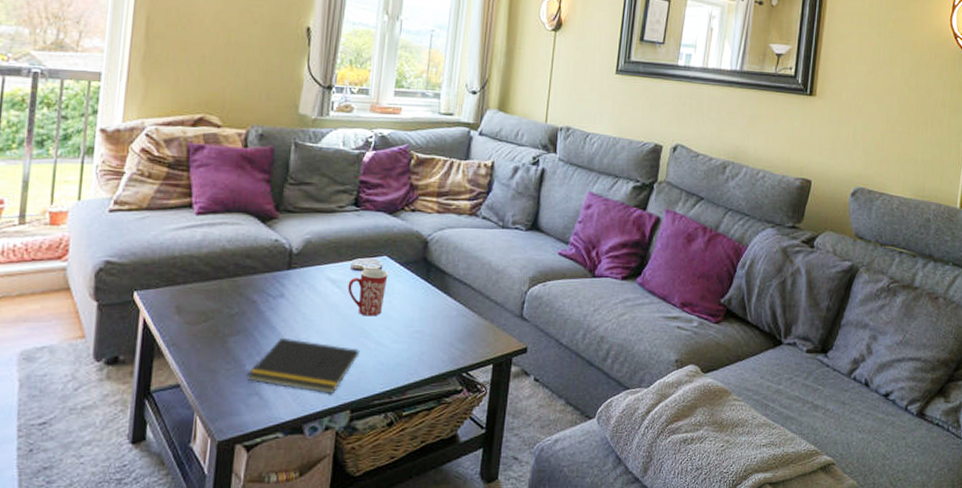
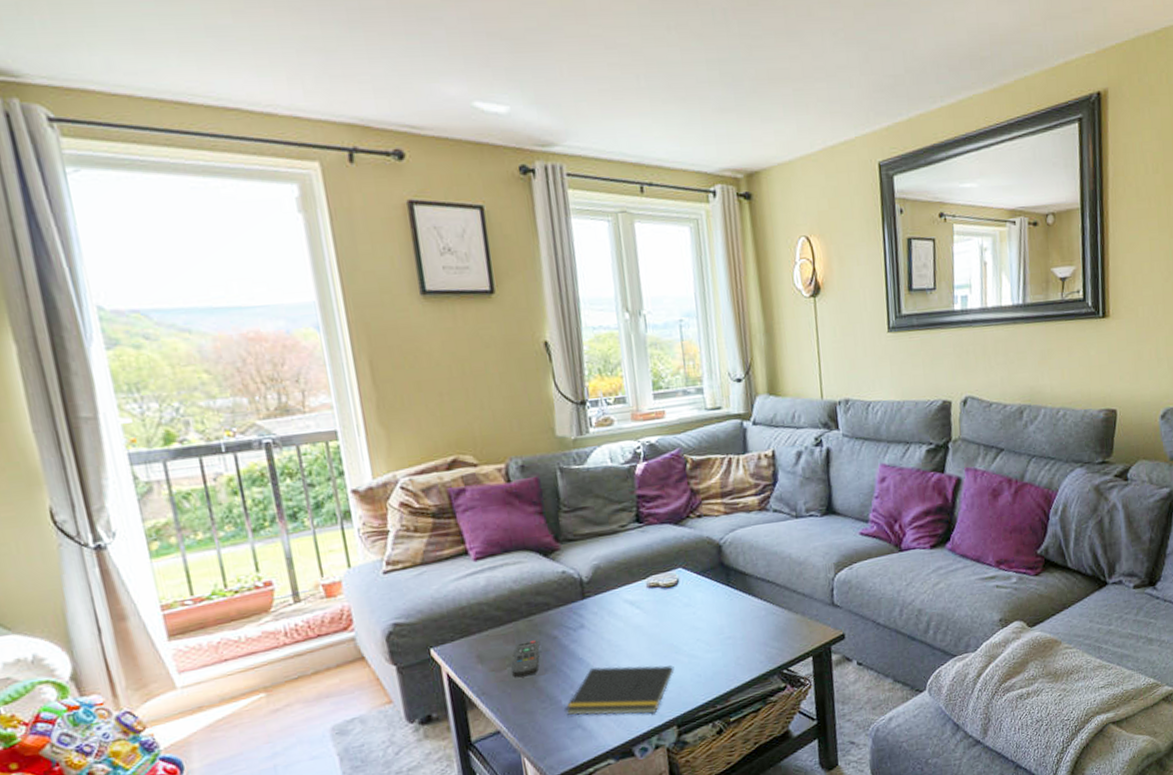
remote control: none [205,300,238,335] -> present [512,640,540,678]
mug: present [347,268,388,316] -> none [647,581,689,632]

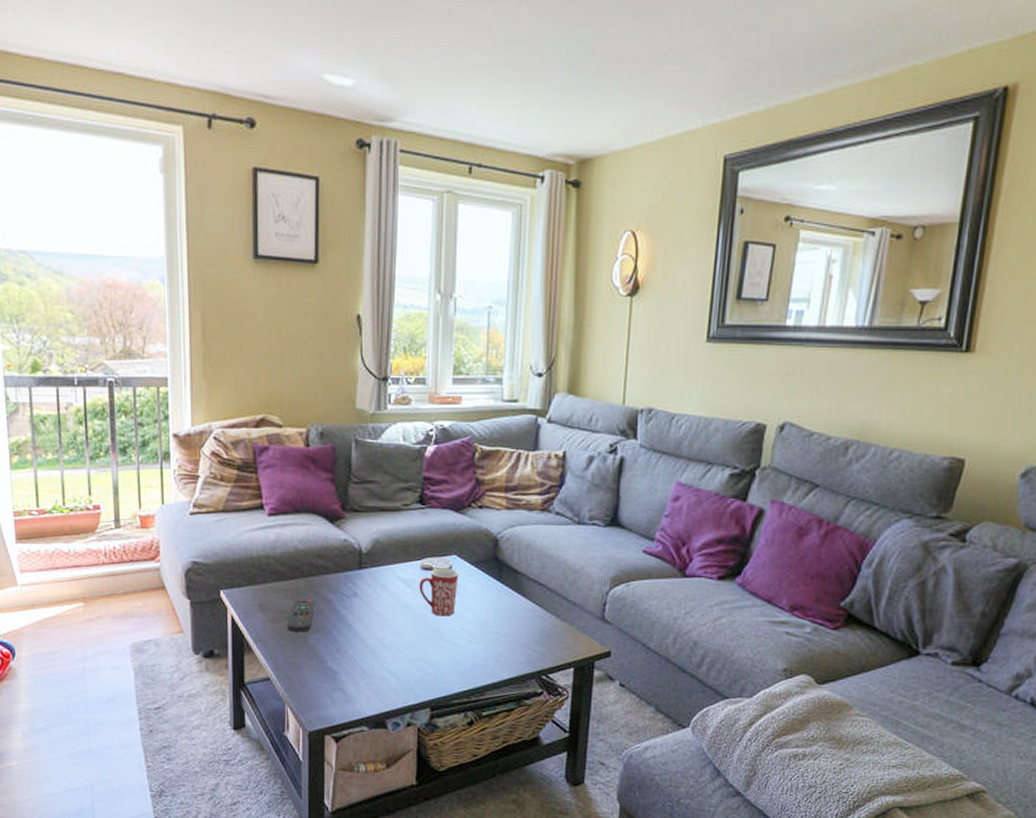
notepad: present [566,665,675,716] -> none [331,636,436,691]
mug: none [647,581,689,632] -> present [419,568,459,617]

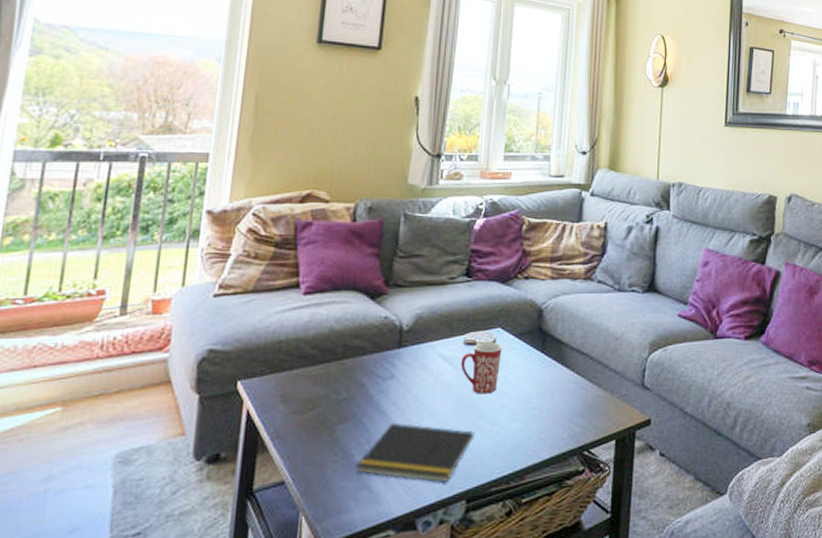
remote control: present [287,599,315,633] -> none [312,384,346,424]
notepad: none [331,636,436,691] -> present [357,422,475,483]

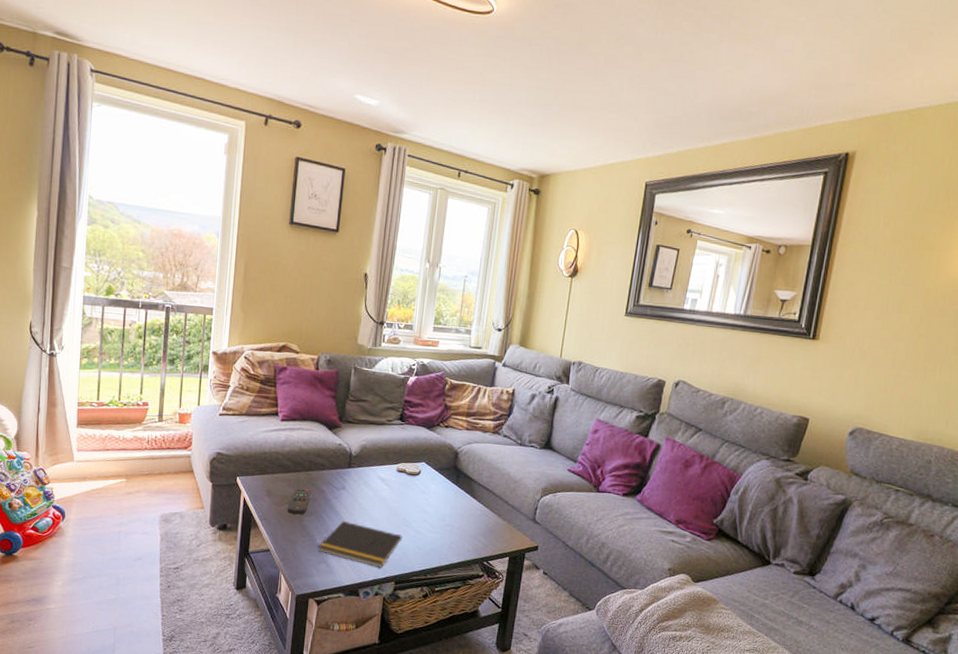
remote control: none [312,384,346,424] -> present [287,488,311,515]
mug: present [461,342,502,394] -> none [394,471,426,510]

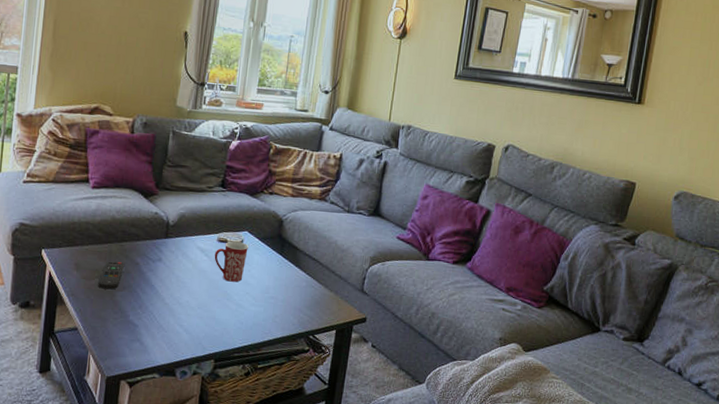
notepad: present [318,520,403,568] -> none [131,295,223,345]
mug: none [394,471,426,510] -> present [214,241,248,282]

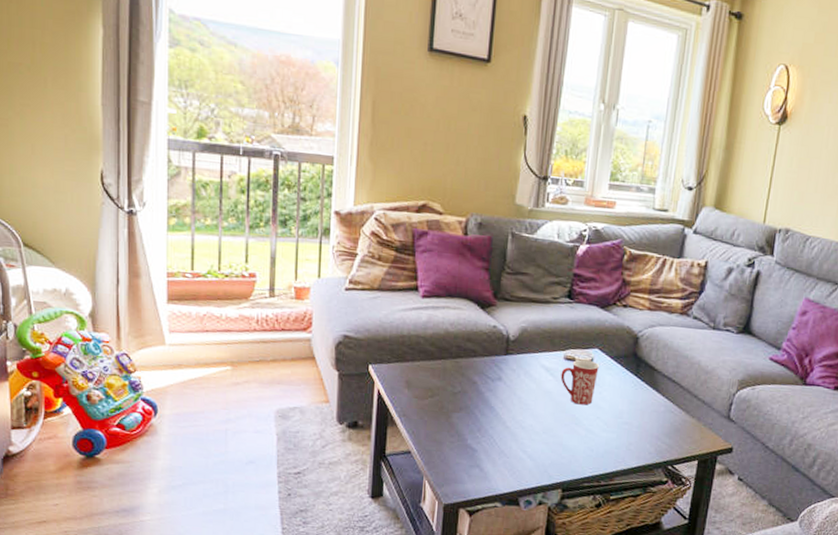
remote control: present [98,260,124,290] -> none [432,379,460,411]

